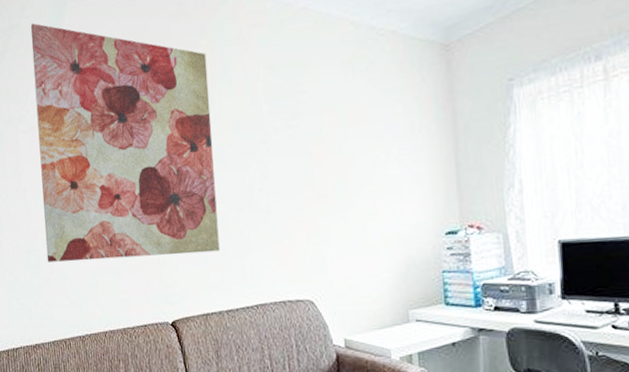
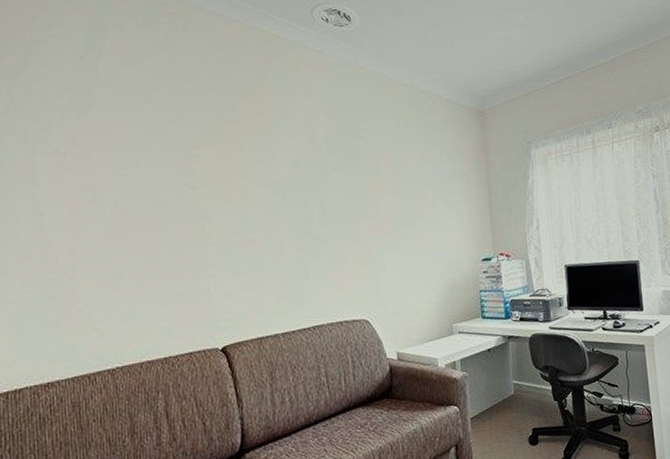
wall art: present [30,23,220,262] -> none [59,43,277,293]

